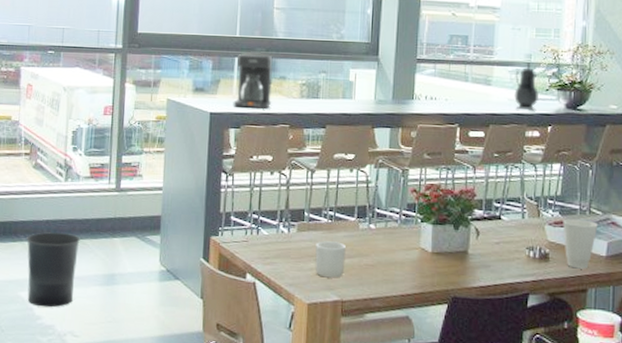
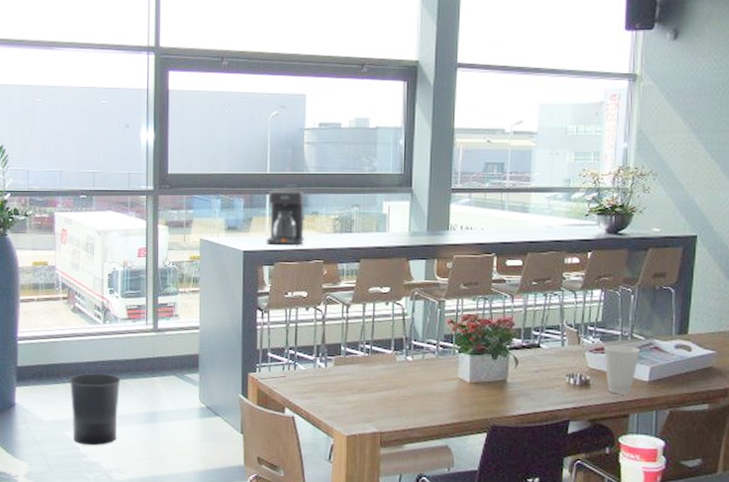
mug: present [315,241,346,278] -> none [353,374,383,410]
coffeepot: present [514,62,540,110] -> none [553,188,579,236]

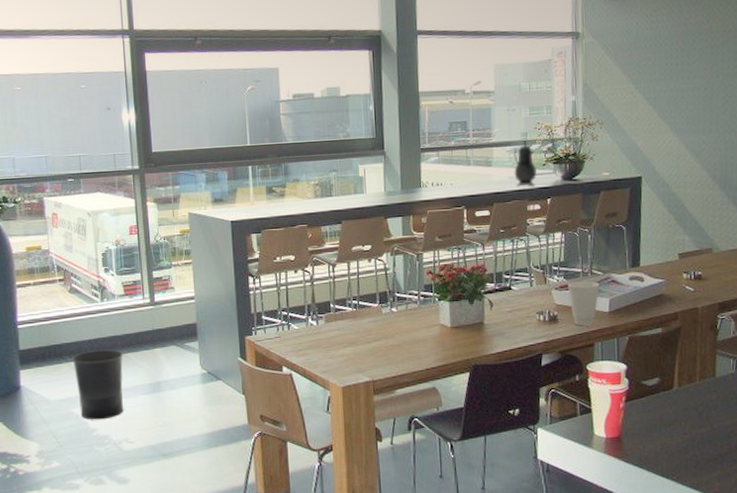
coffee maker: present [266,190,305,245] -> none [251,160,289,213]
coffeepot: none [553,188,579,236] -> present [513,141,538,185]

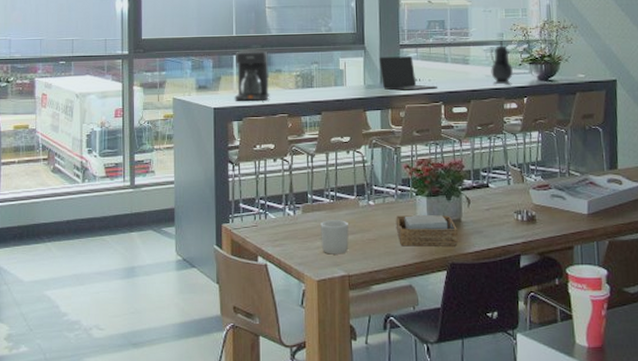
waste bin: present [72,350,123,419] -> none [49,232,100,303]
coffee maker: none [251,160,289,213] -> present [234,50,270,101]
mug: none [344,327,373,362] -> present [320,220,349,255]
laptop: none [399,160,459,196] -> present [379,56,437,91]
napkin holder: none [418,318,481,351] -> present [395,214,458,247]
cup: present [568,281,600,326] -> none [545,181,578,228]

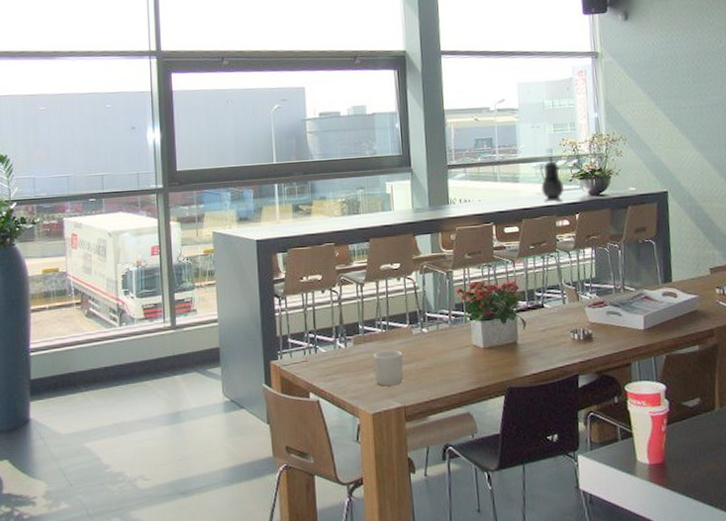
coffee maker: present [234,50,270,101] -> none [277,178,315,232]
laptop: present [379,56,437,91] -> none [426,176,488,213]
napkin holder: present [395,214,458,247] -> none [450,338,515,374]

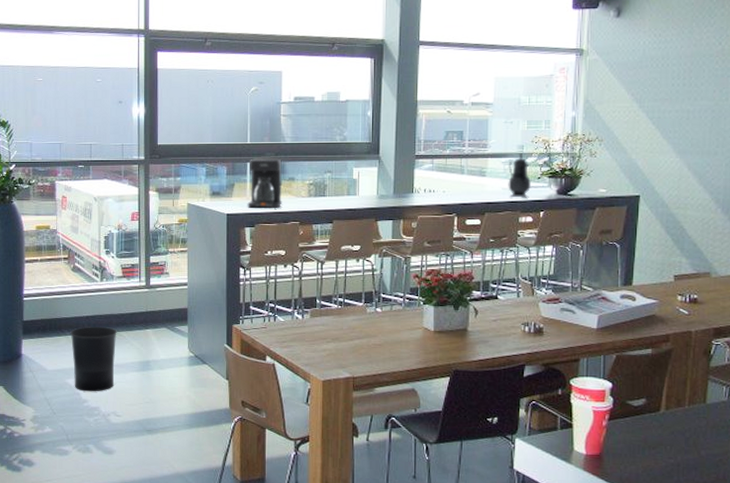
waste bin: none [86,377,141,454] -> present [70,327,117,391]
coffee maker: none [277,178,315,232] -> present [247,158,283,208]
mug: present [373,349,403,386] -> none [327,325,355,358]

